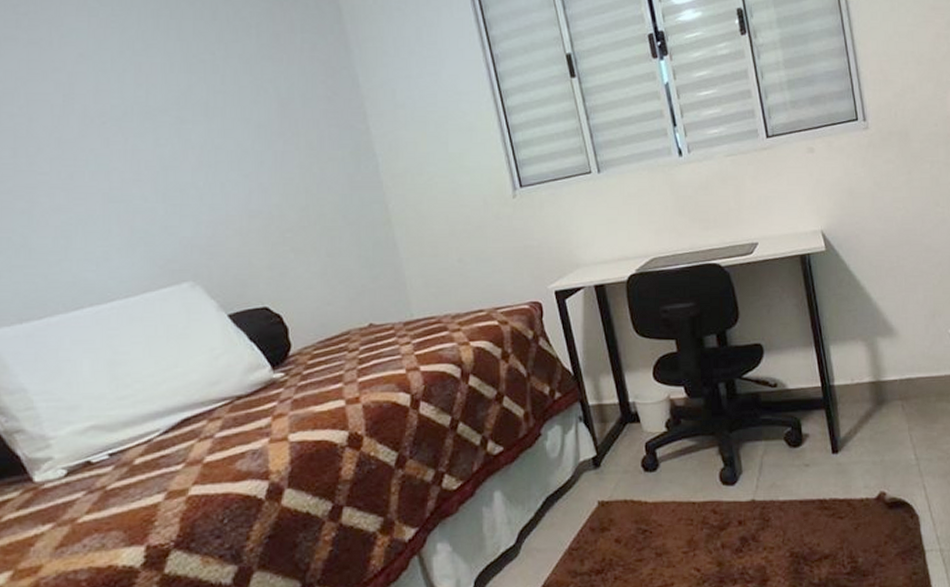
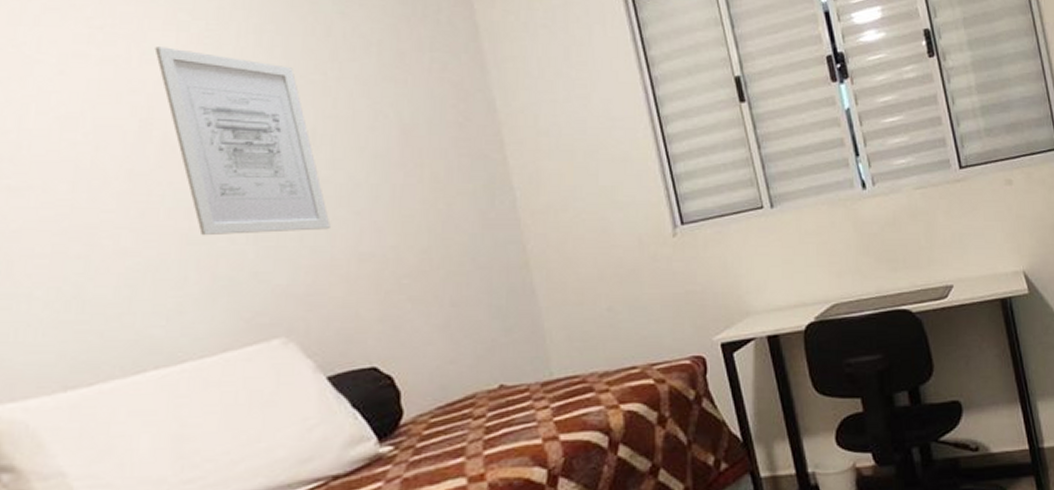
wall art: none [71,30,224,195] -> present [154,47,331,236]

